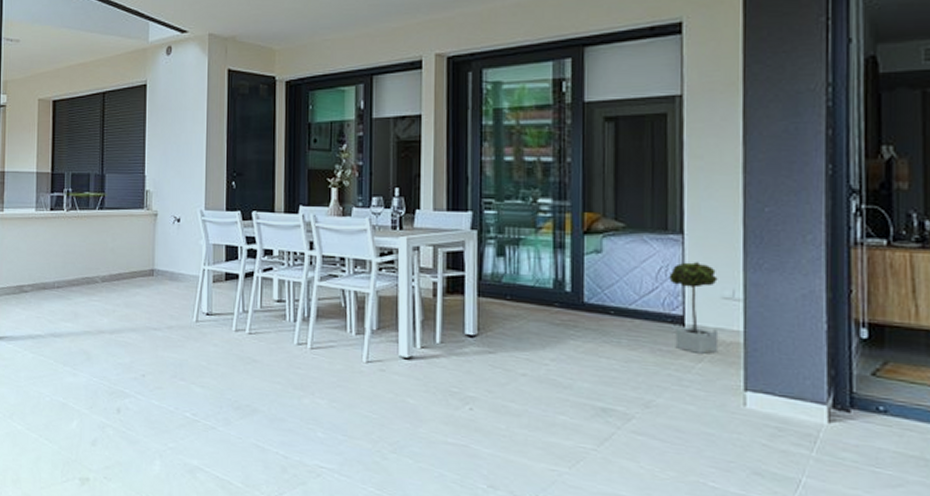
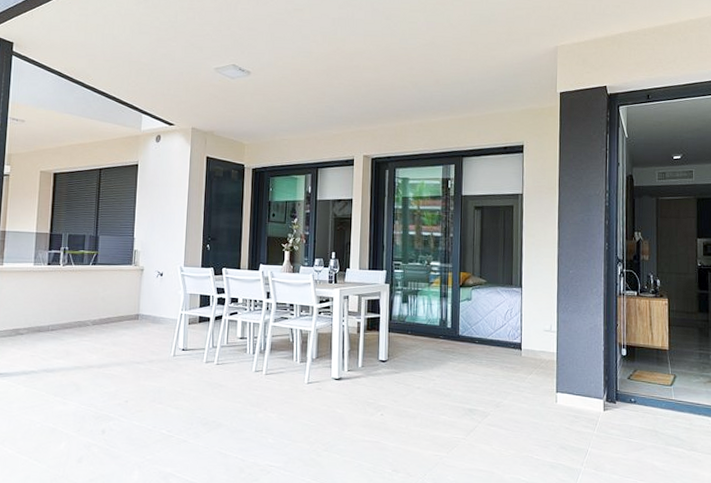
potted tree: present [669,262,719,354] -> none [512,306,542,369]

